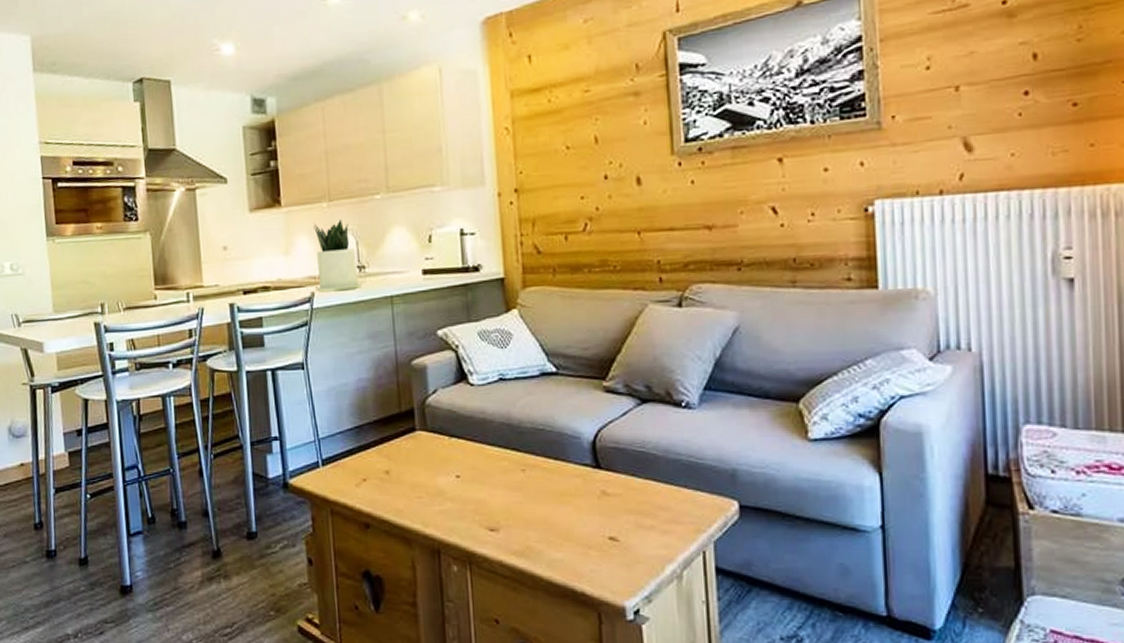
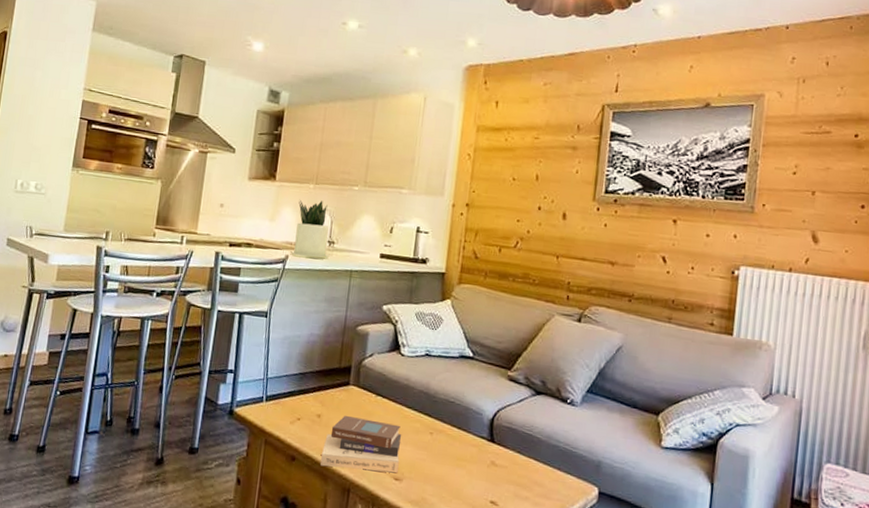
books: none [399,466,492,529] -> present [320,415,402,474]

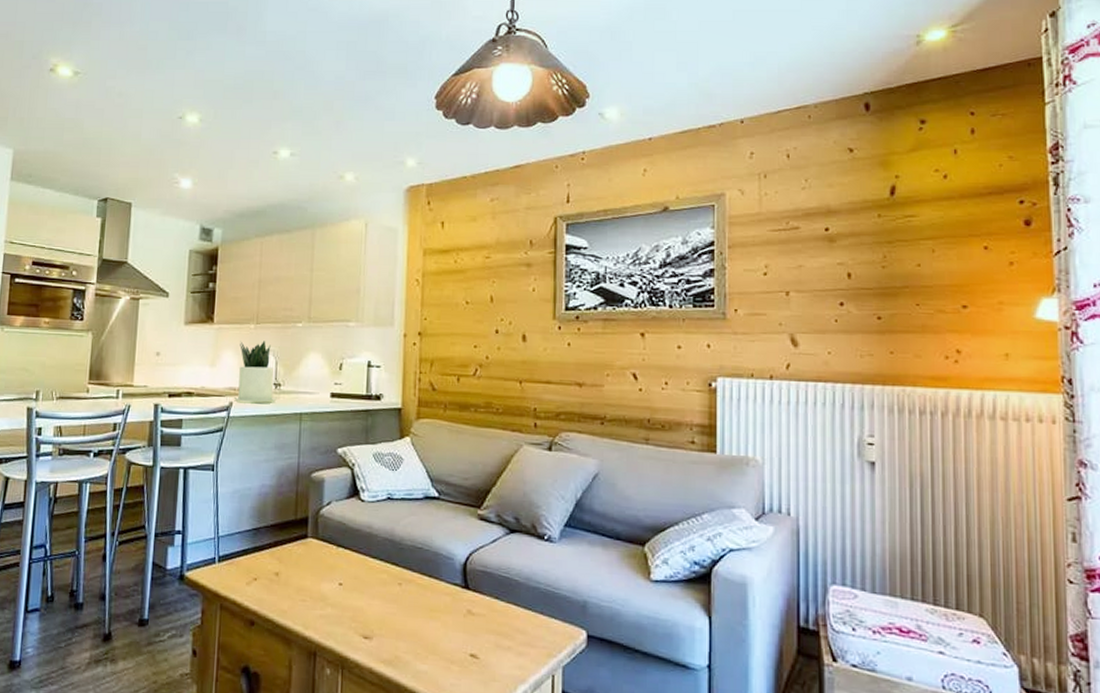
books: present [320,415,402,474] -> none [282,571,369,631]

